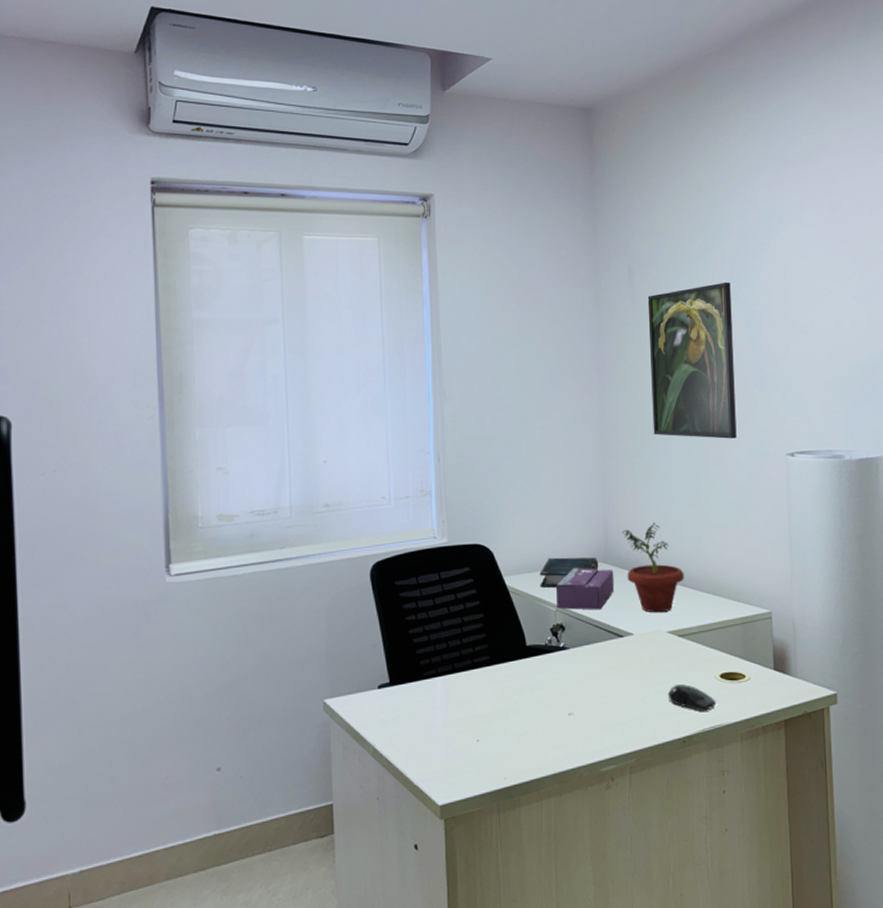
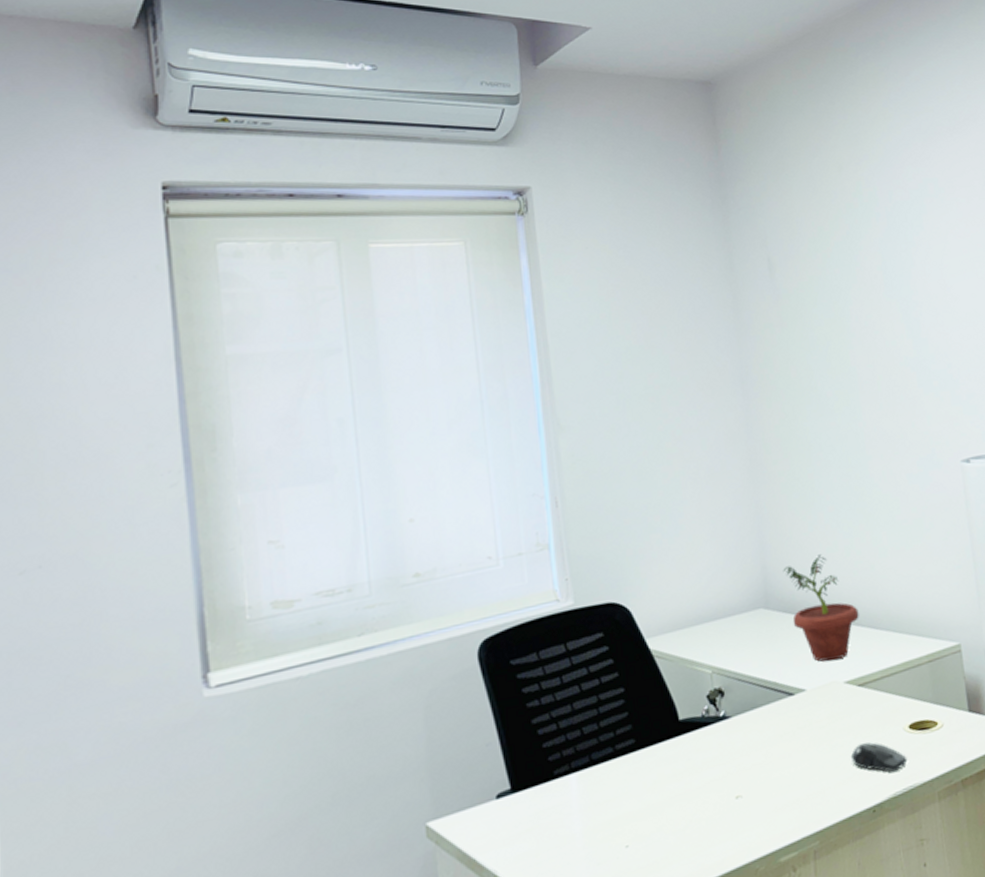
book: present [540,557,599,588] -> none [689,603,759,647]
tissue box: present [555,568,615,610] -> none [709,616,780,671]
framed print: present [647,282,737,439] -> none [792,270,905,452]

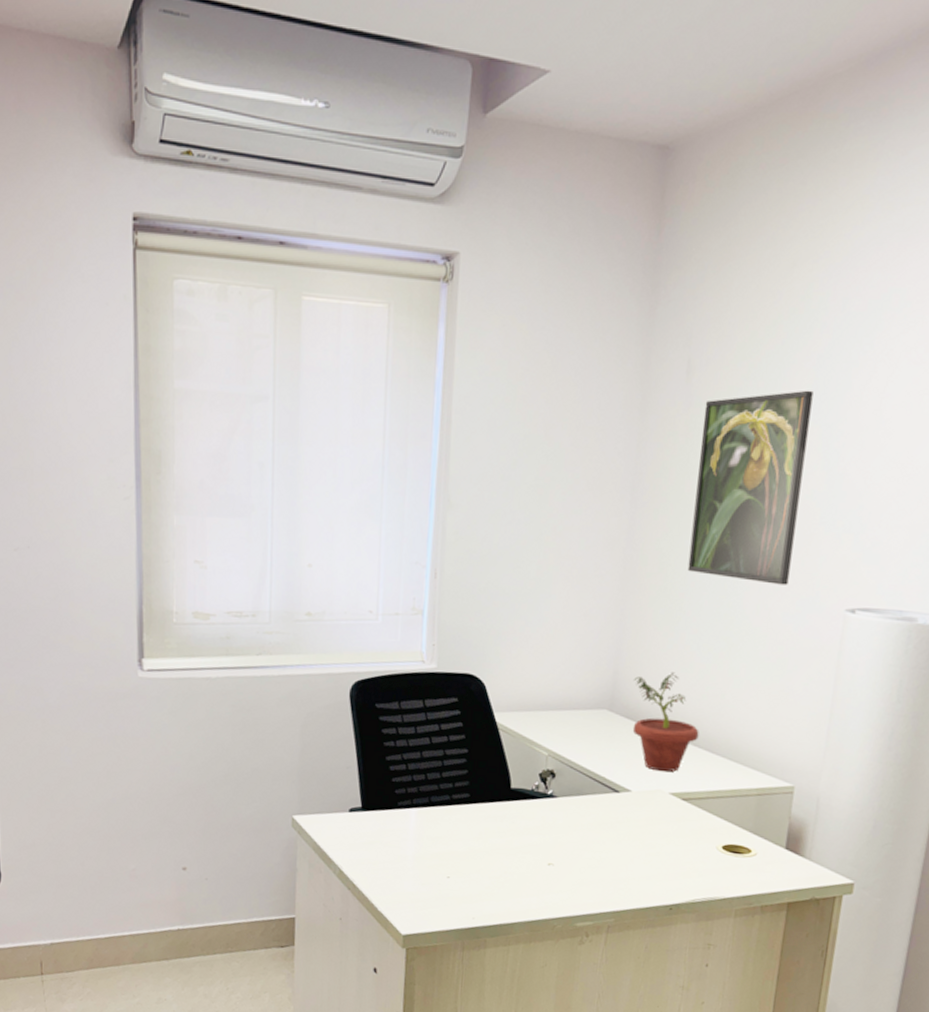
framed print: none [792,270,905,452] -> present [687,390,813,585]
computer mouse: present [850,742,908,772] -> none [659,850,714,882]

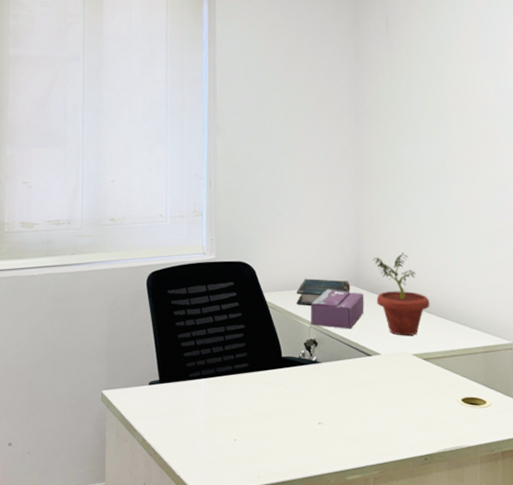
book: none [533,697,603,730] -> present [296,278,350,305]
tissue box: none [549,712,619,761] -> present [310,289,364,329]
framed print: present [687,390,813,585] -> none [402,36,483,179]

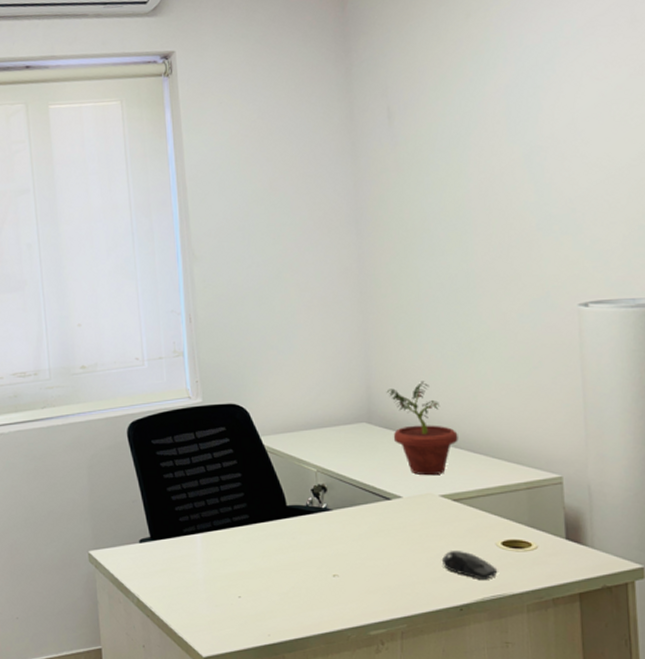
book: present [296,278,350,305] -> none [298,417,362,448]
tissue box: present [310,289,364,329] -> none [315,428,380,472]
computer mouse: none [411,405,458,432] -> present [441,551,498,579]

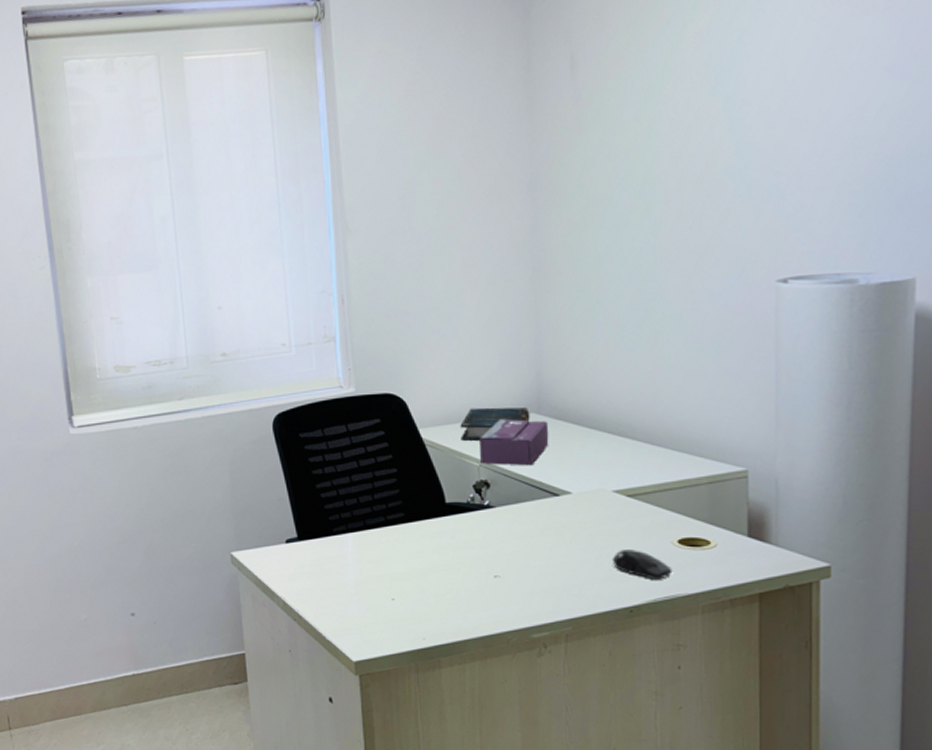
book: none [298,417,362,448] -> present [460,407,530,441]
tissue box: none [315,428,380,472] -> present [478,419,549,466]
potted plant: present [386,381,458,476] -> none [558,367,636,470]

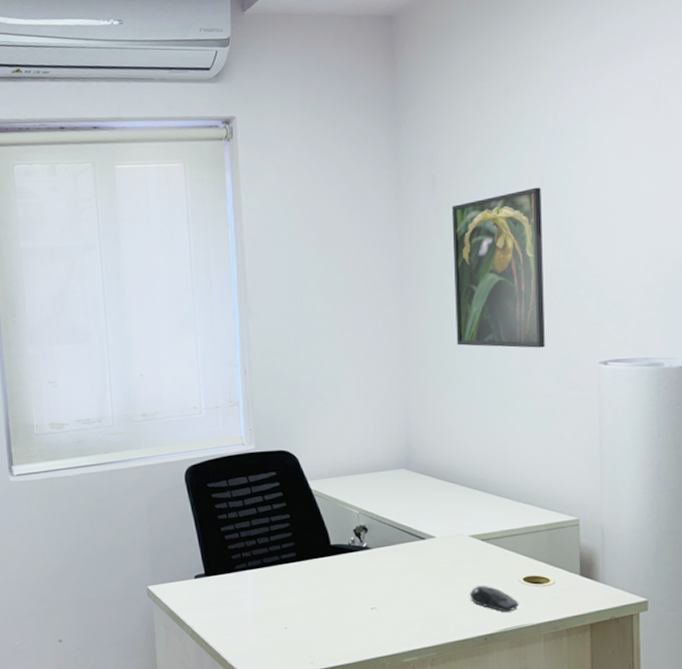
book: present [460,407,530,441] -> none [343,463,401,492]
tissue box: present [478,419,549,466] -> none [358,474,417,514]
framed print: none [594,64,709,265] -> present [451,187,545,348]

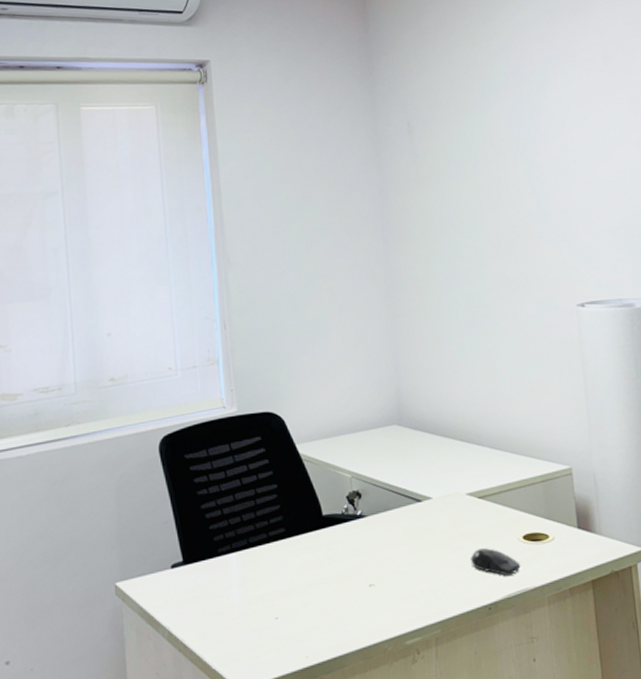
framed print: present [451,187,545,348] -> none [428,134,526,293]

